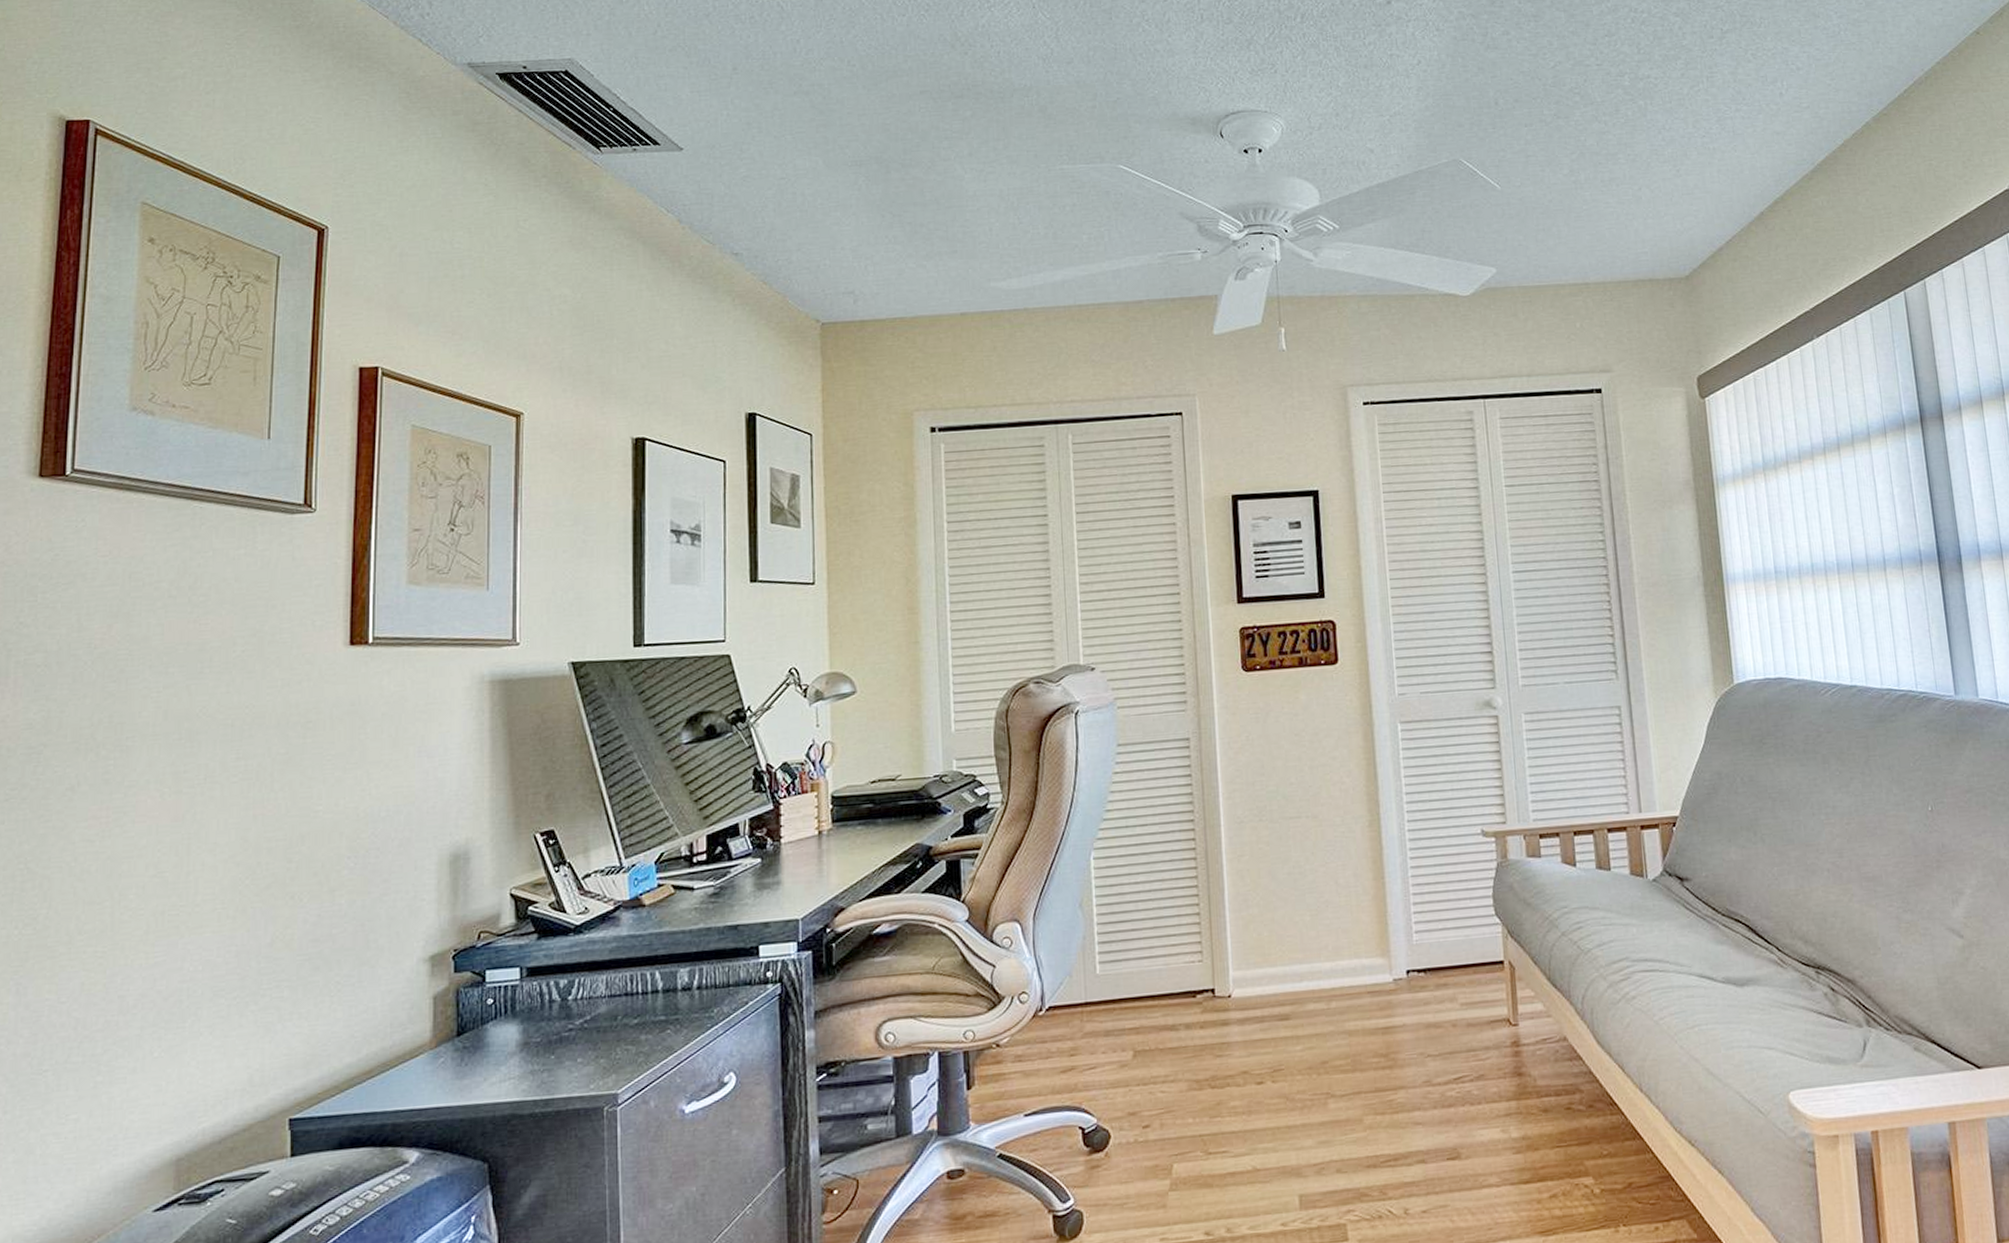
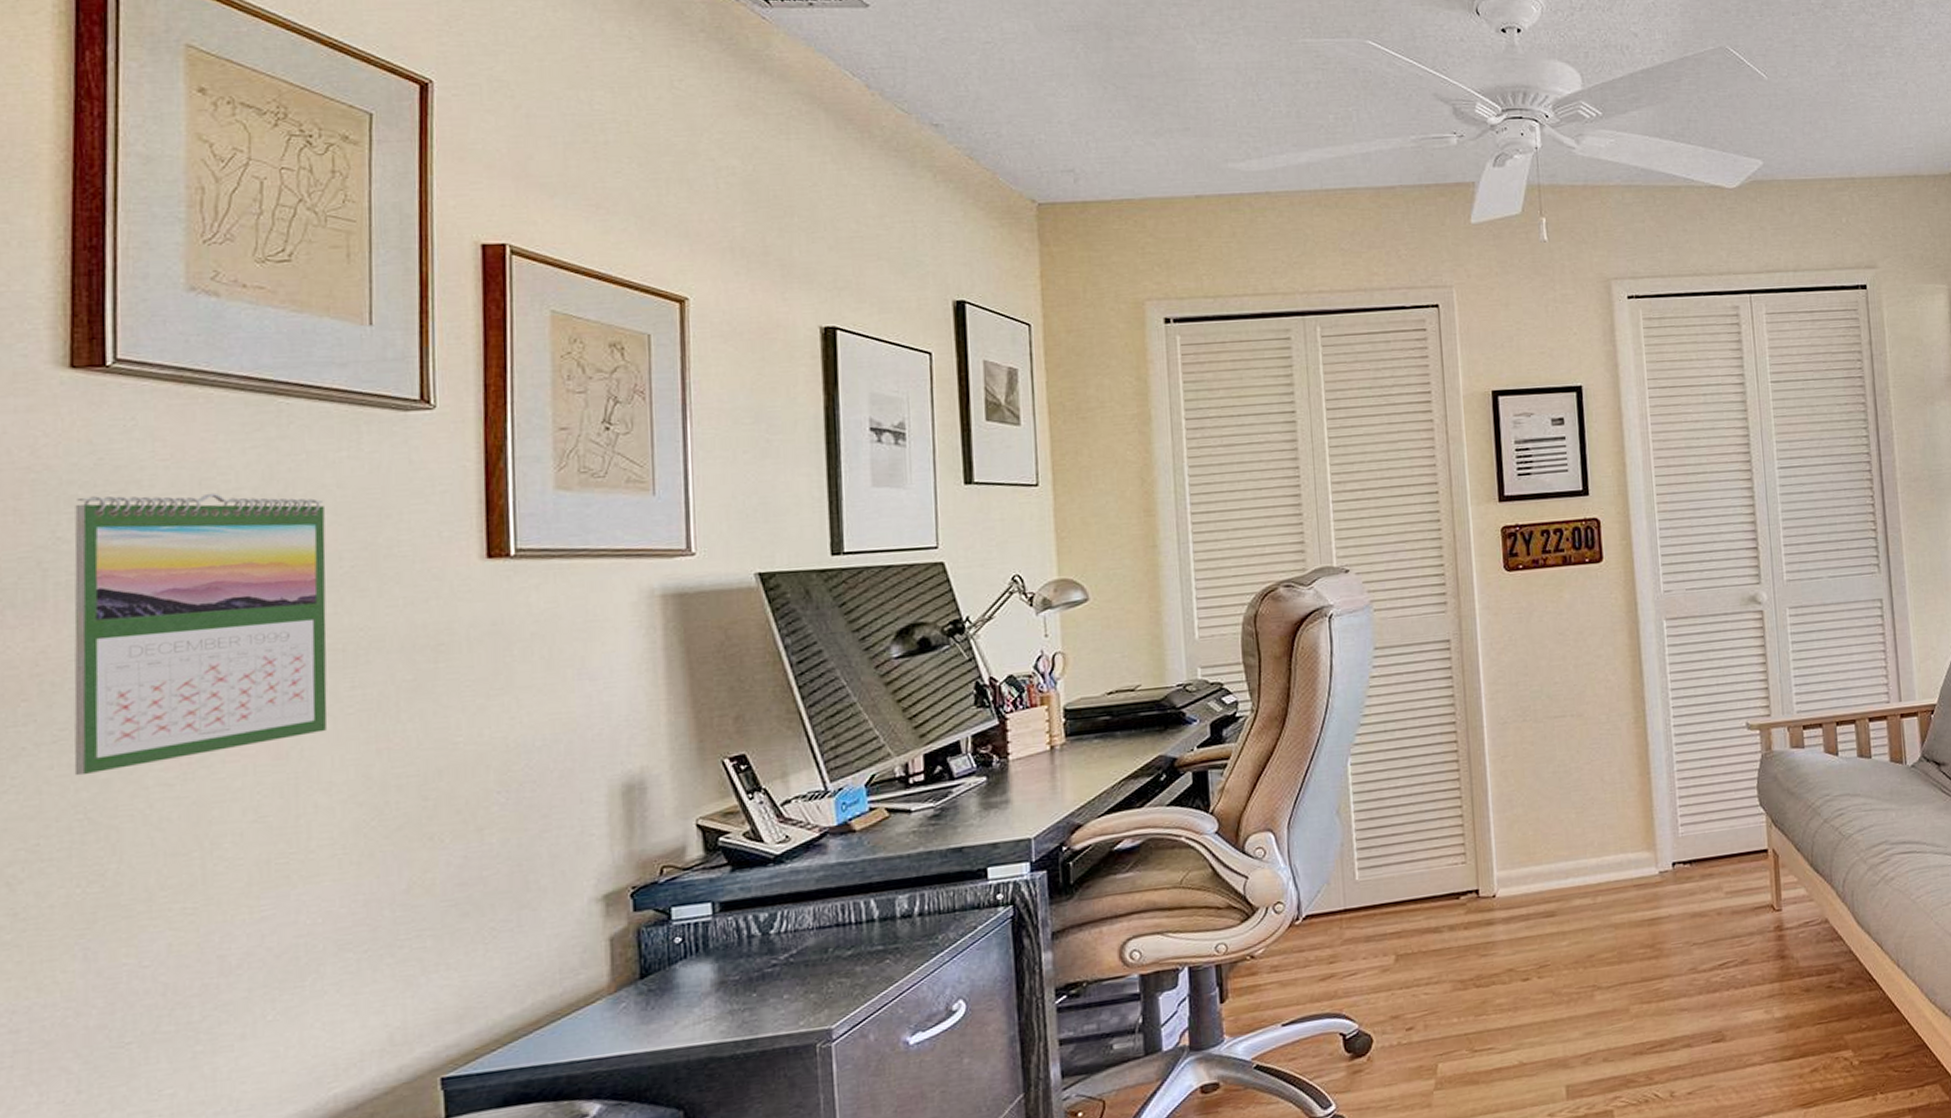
calendar: none [19,585,224,831] -> present [74,493,327,776]

